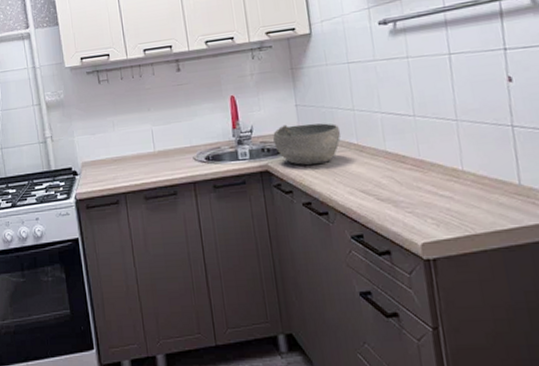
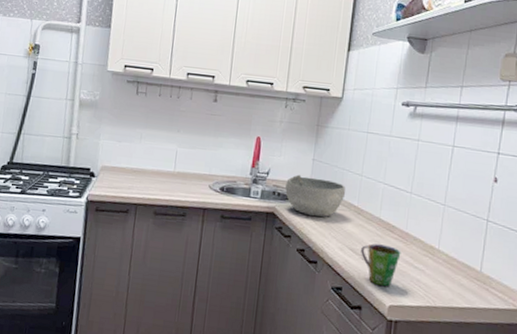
cup: none [373,178,421,225] -> present [361,243,401,287]

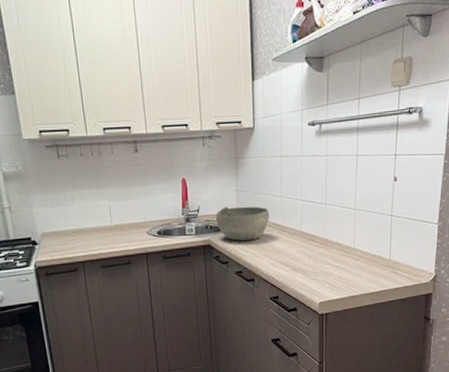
cup: present [361,243,401,287] -> none [290,253,324,288]

